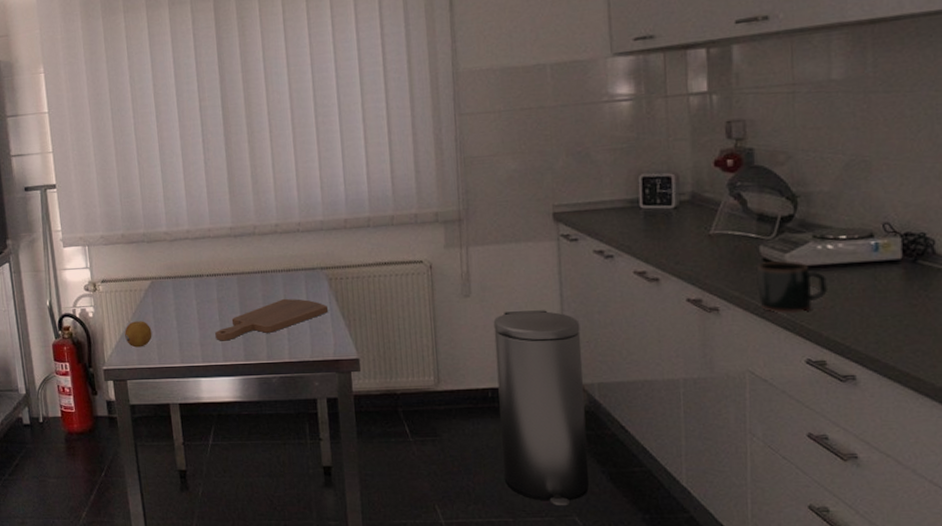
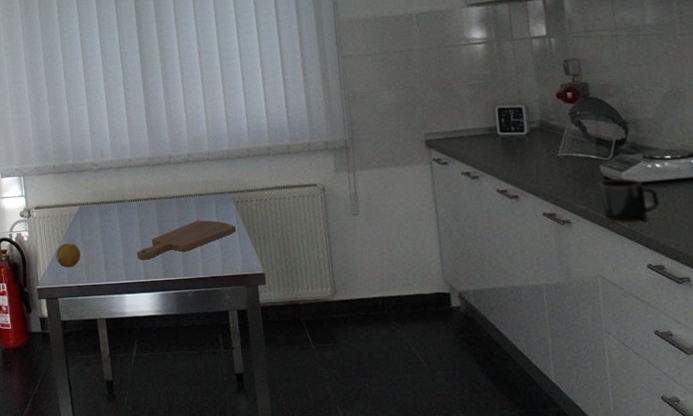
pedal bin: present [493,310,590,506] -> none [379,225,472,405]

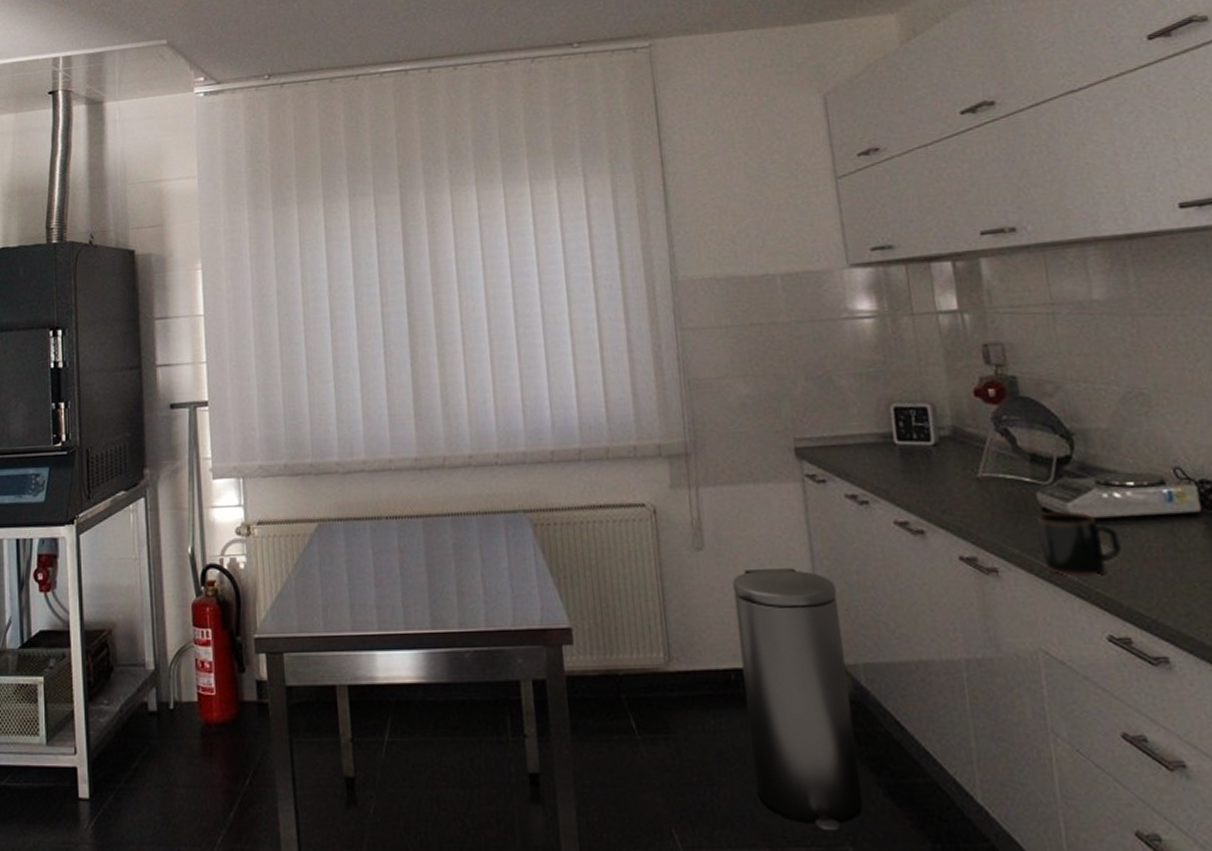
fruit: present [56,243,81,268] -> none [283,575,317,610]
cutting board: present [137,220,237,260] -> none [395,548,534,603]
pedal bin: none [379,225,472,405] -> present [732,568,864,831]

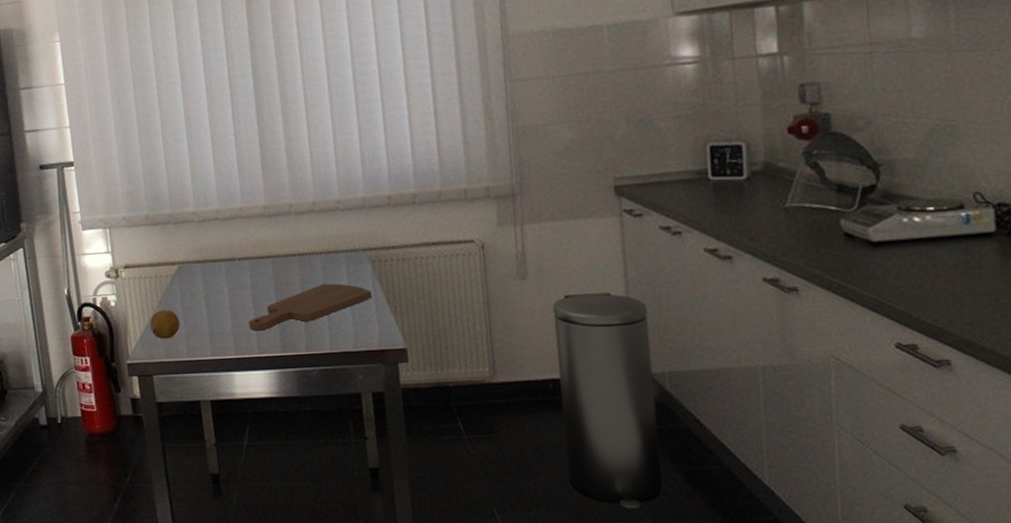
fruit: none [283,575,317,610] -> present [150,310,180,339]
cutting board: none [395,548,534,603] -> present [249,283,373,331]
mug: present [1035,510,1123,577] -> none [837,234,917,293]

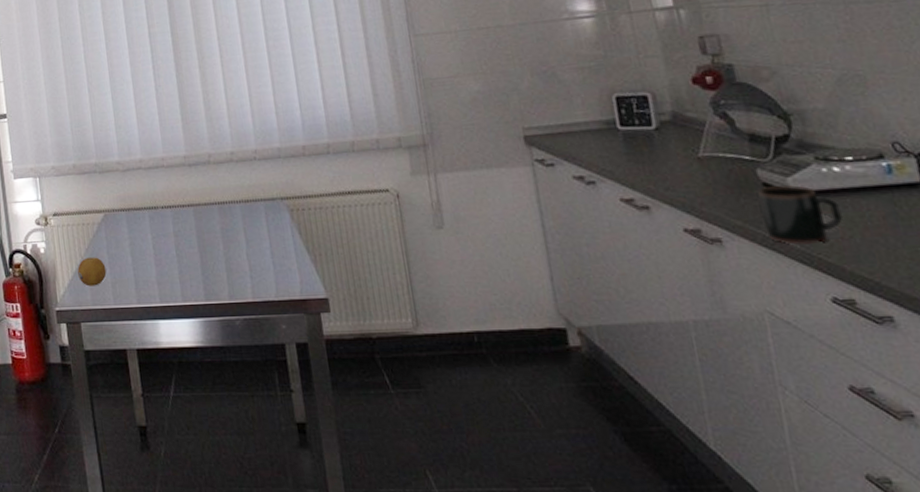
cutting board: present [249,283,373,331] -> none [172,231,292,279]
pedal bin: present [552,292,663,510] -> none [471,242,602,473]
mug: none [837,234,917,293] -> present [756,184,844,245]

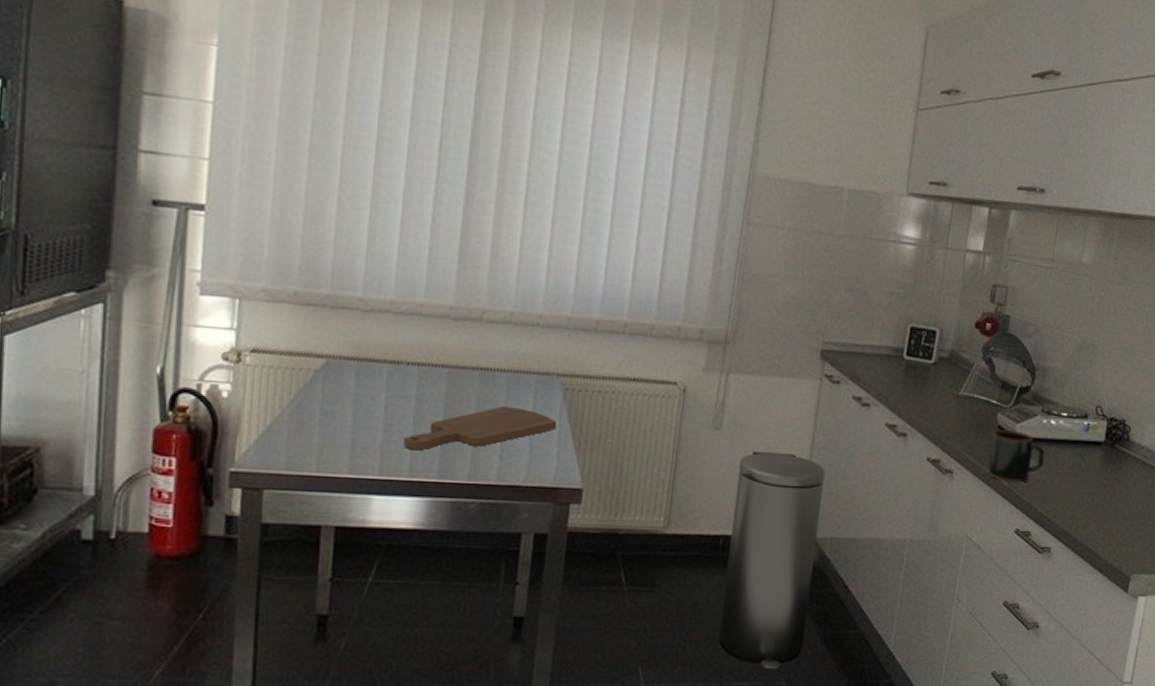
fruit: present [77,257,107,287] -> none [272,410,314,447]
cutting board: none [172,231,292,279] -> present [404,405,558,451]
pedal bin: none [471,242,602,473] -> present [718,451,826,670]

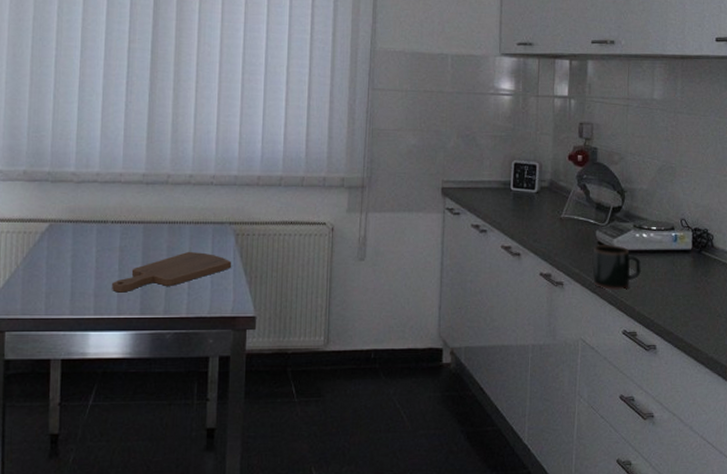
pedal bin: present [718,451,826,670] -> none [377,277,455,466]

